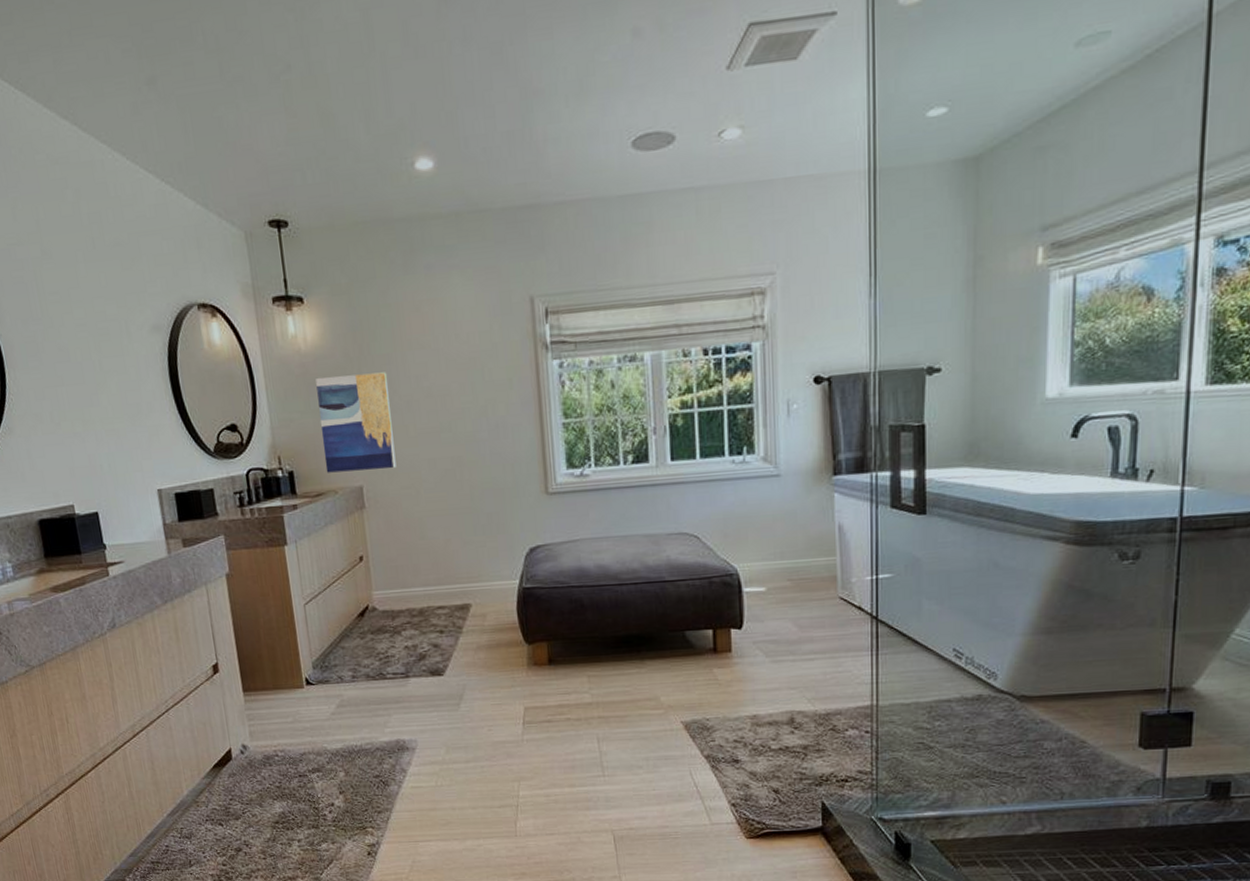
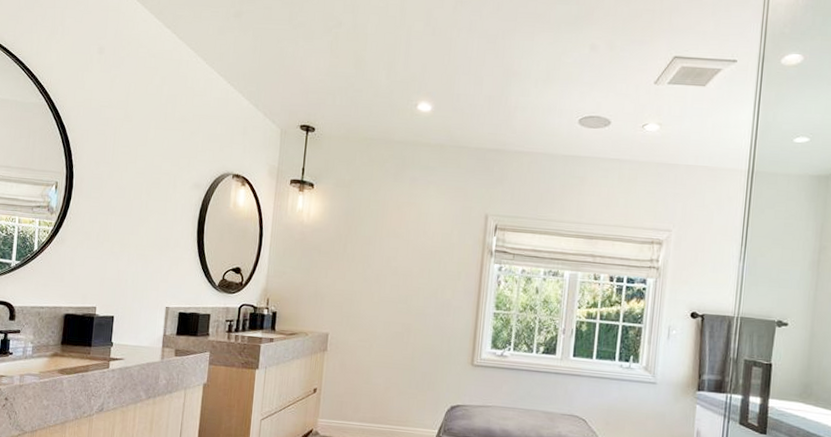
wall art: present [316,372,396,473] -> none [302,244,365,323]

